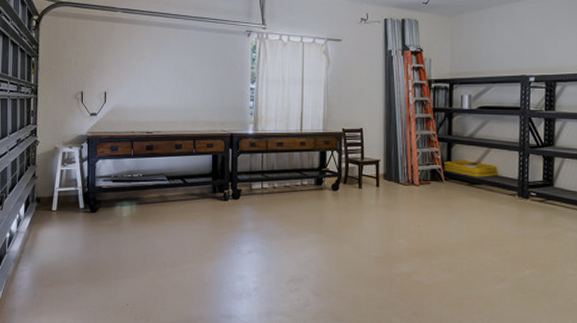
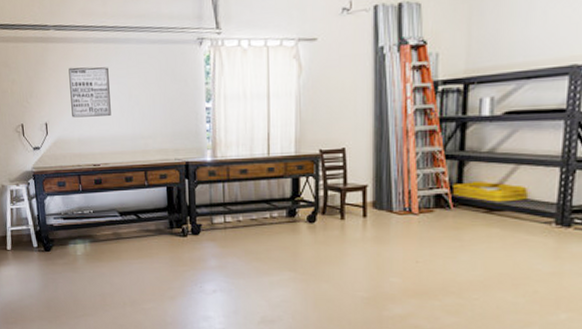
wall art: none [131,45,168,89] -> present [68,67,111,118]

